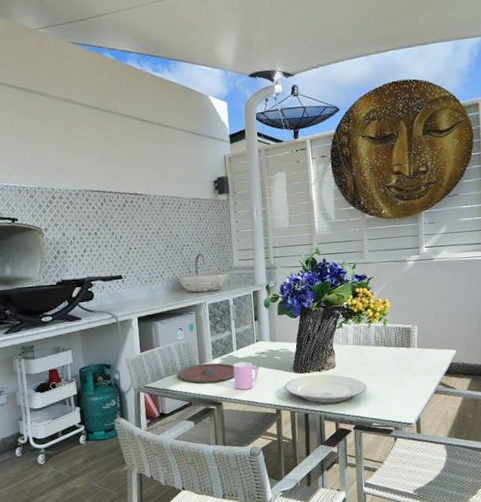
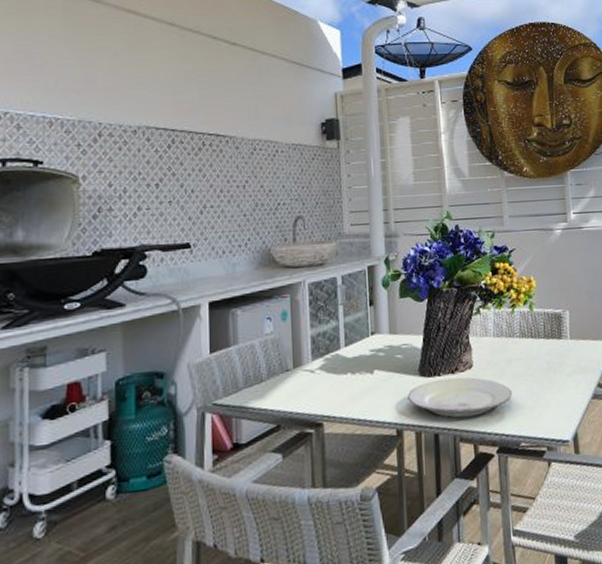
plate: present [177,363,235,384] -> none [261,365,342,397]
cup: present [233,361,259,390] -> none [340,362,374,404]

